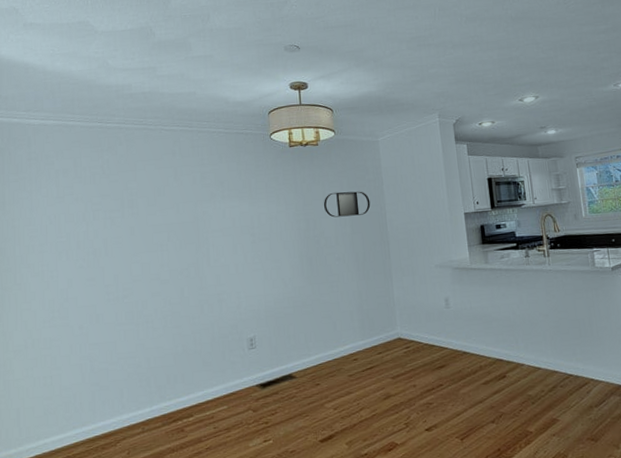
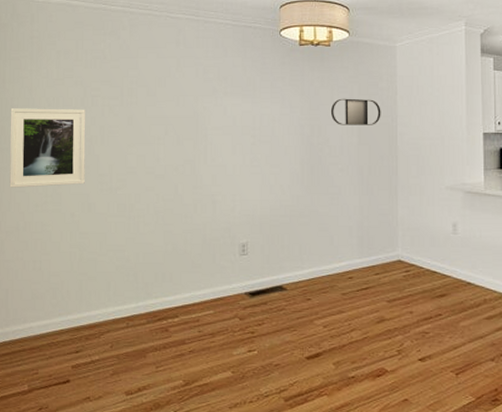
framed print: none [12,224,91,307] -> present [9,108,86,188]

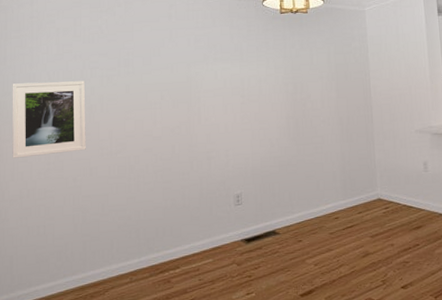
home mirror: present [330,98,381,125] -> none [310,57,356,82]

